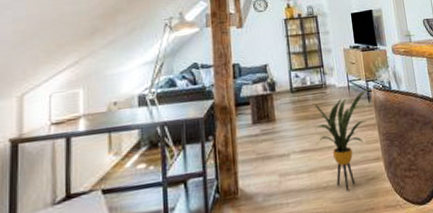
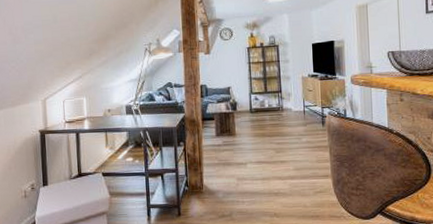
house plant: present [312,88,369,191] -> none [268,114,324,199]

